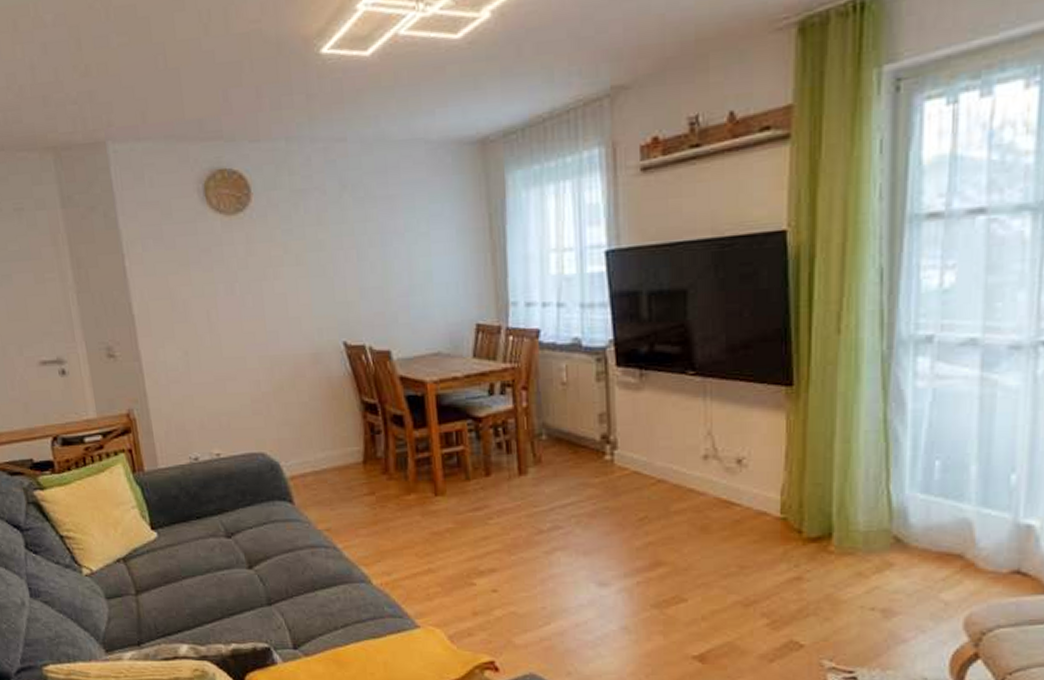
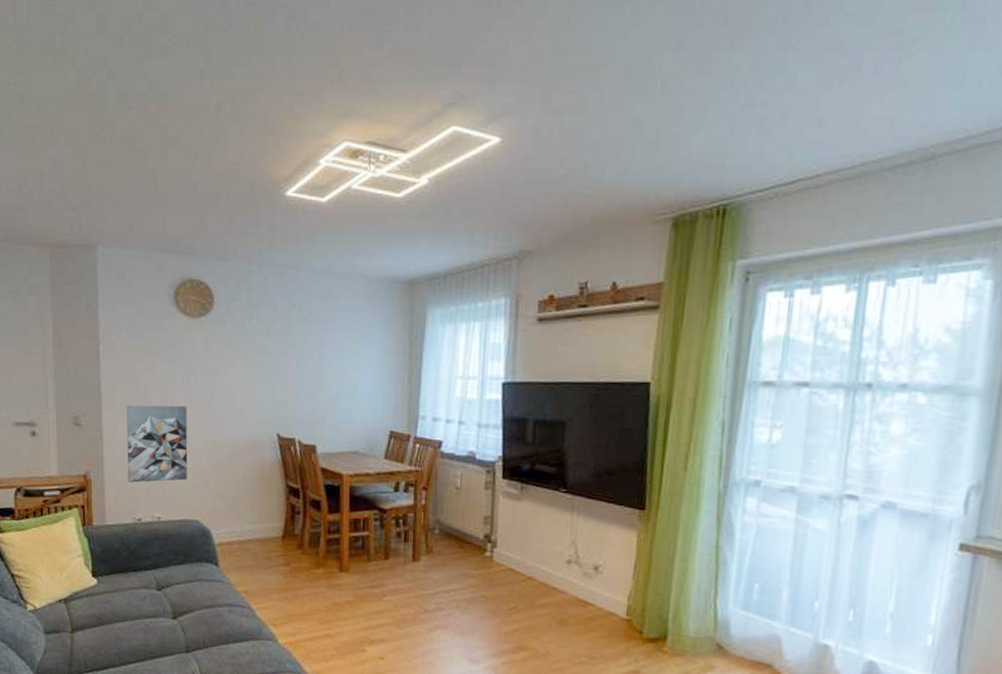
wall art: none [164,320,246,417] -> present [126,405,188,483]

